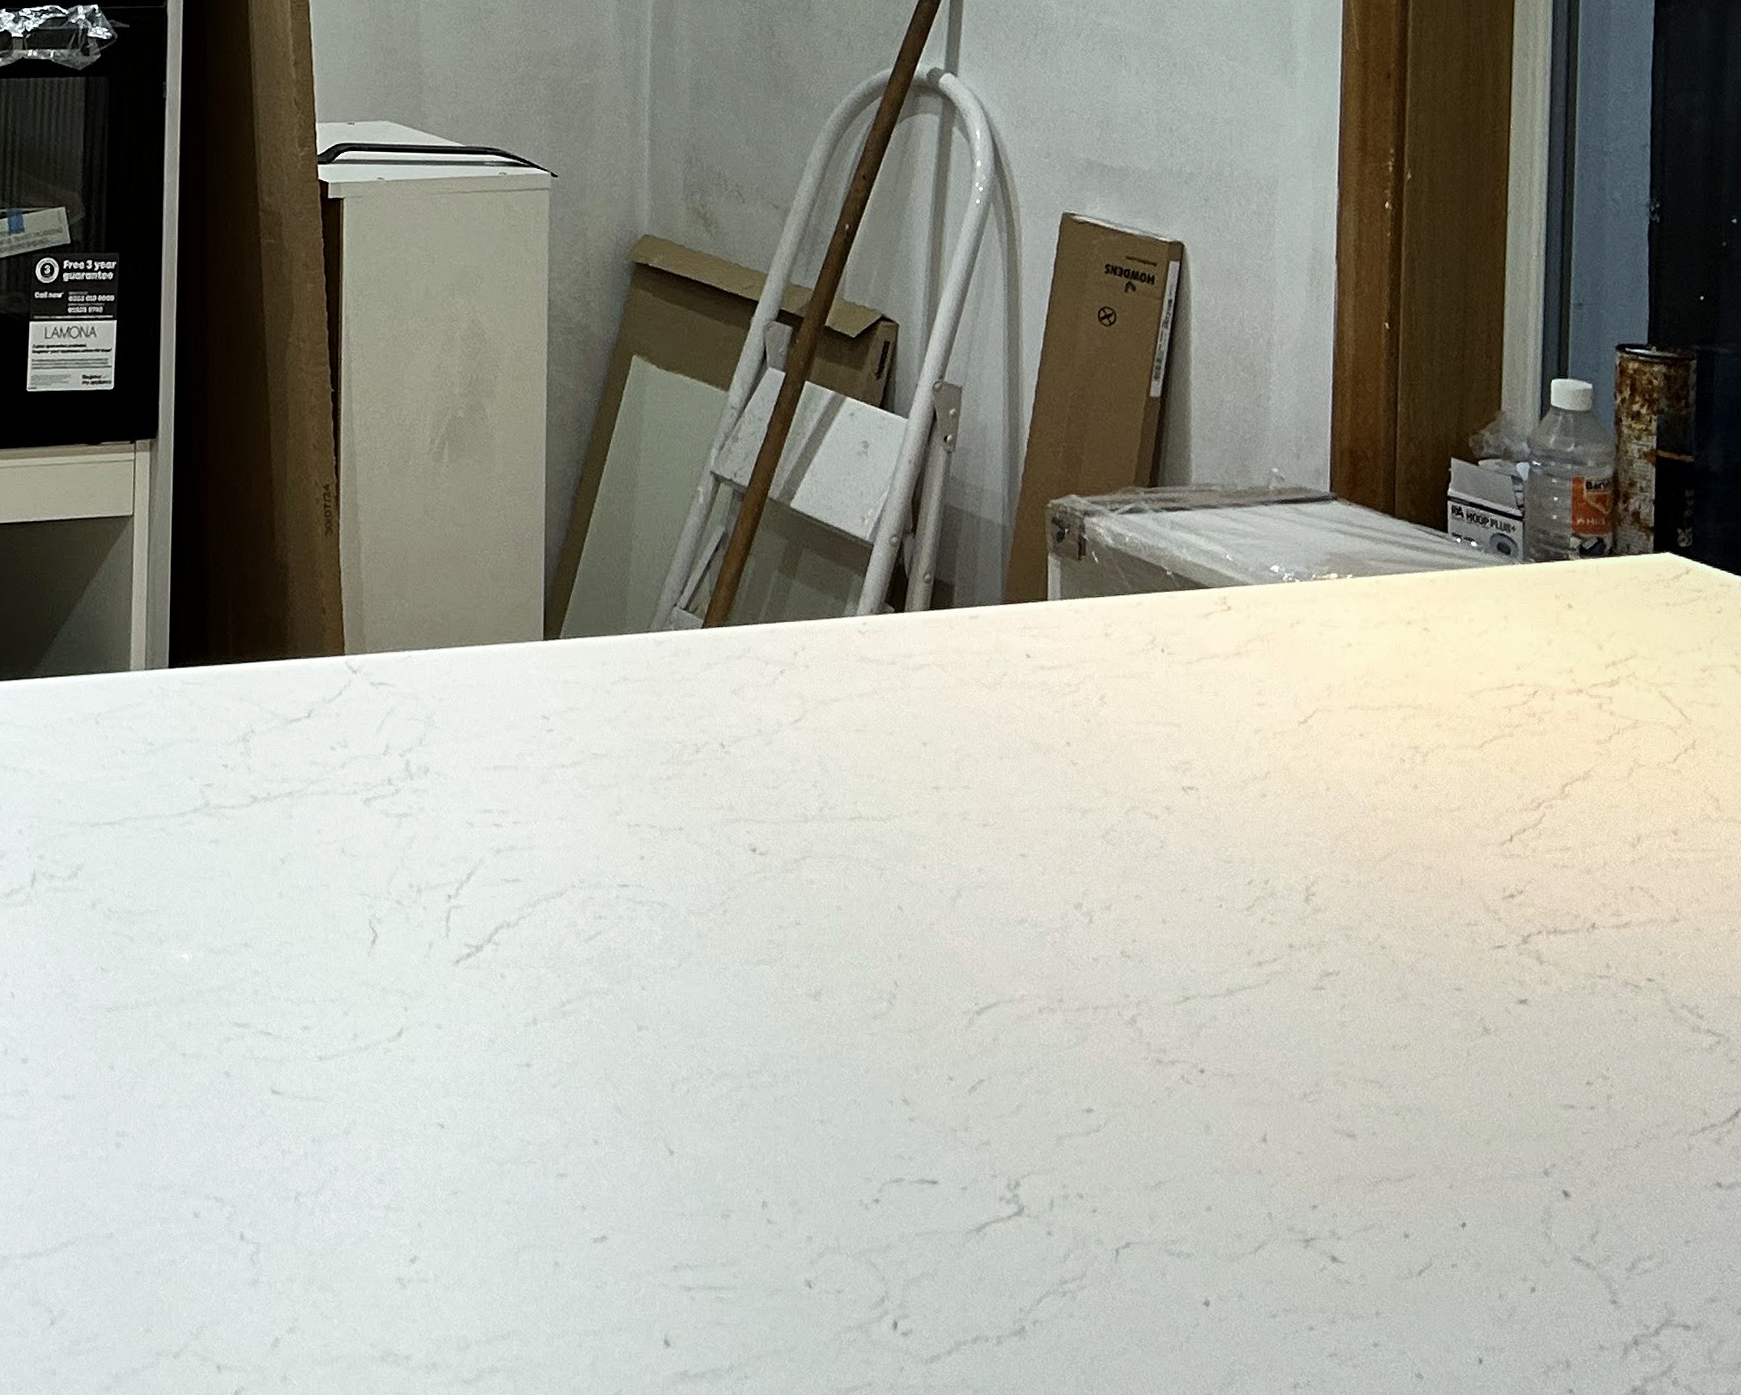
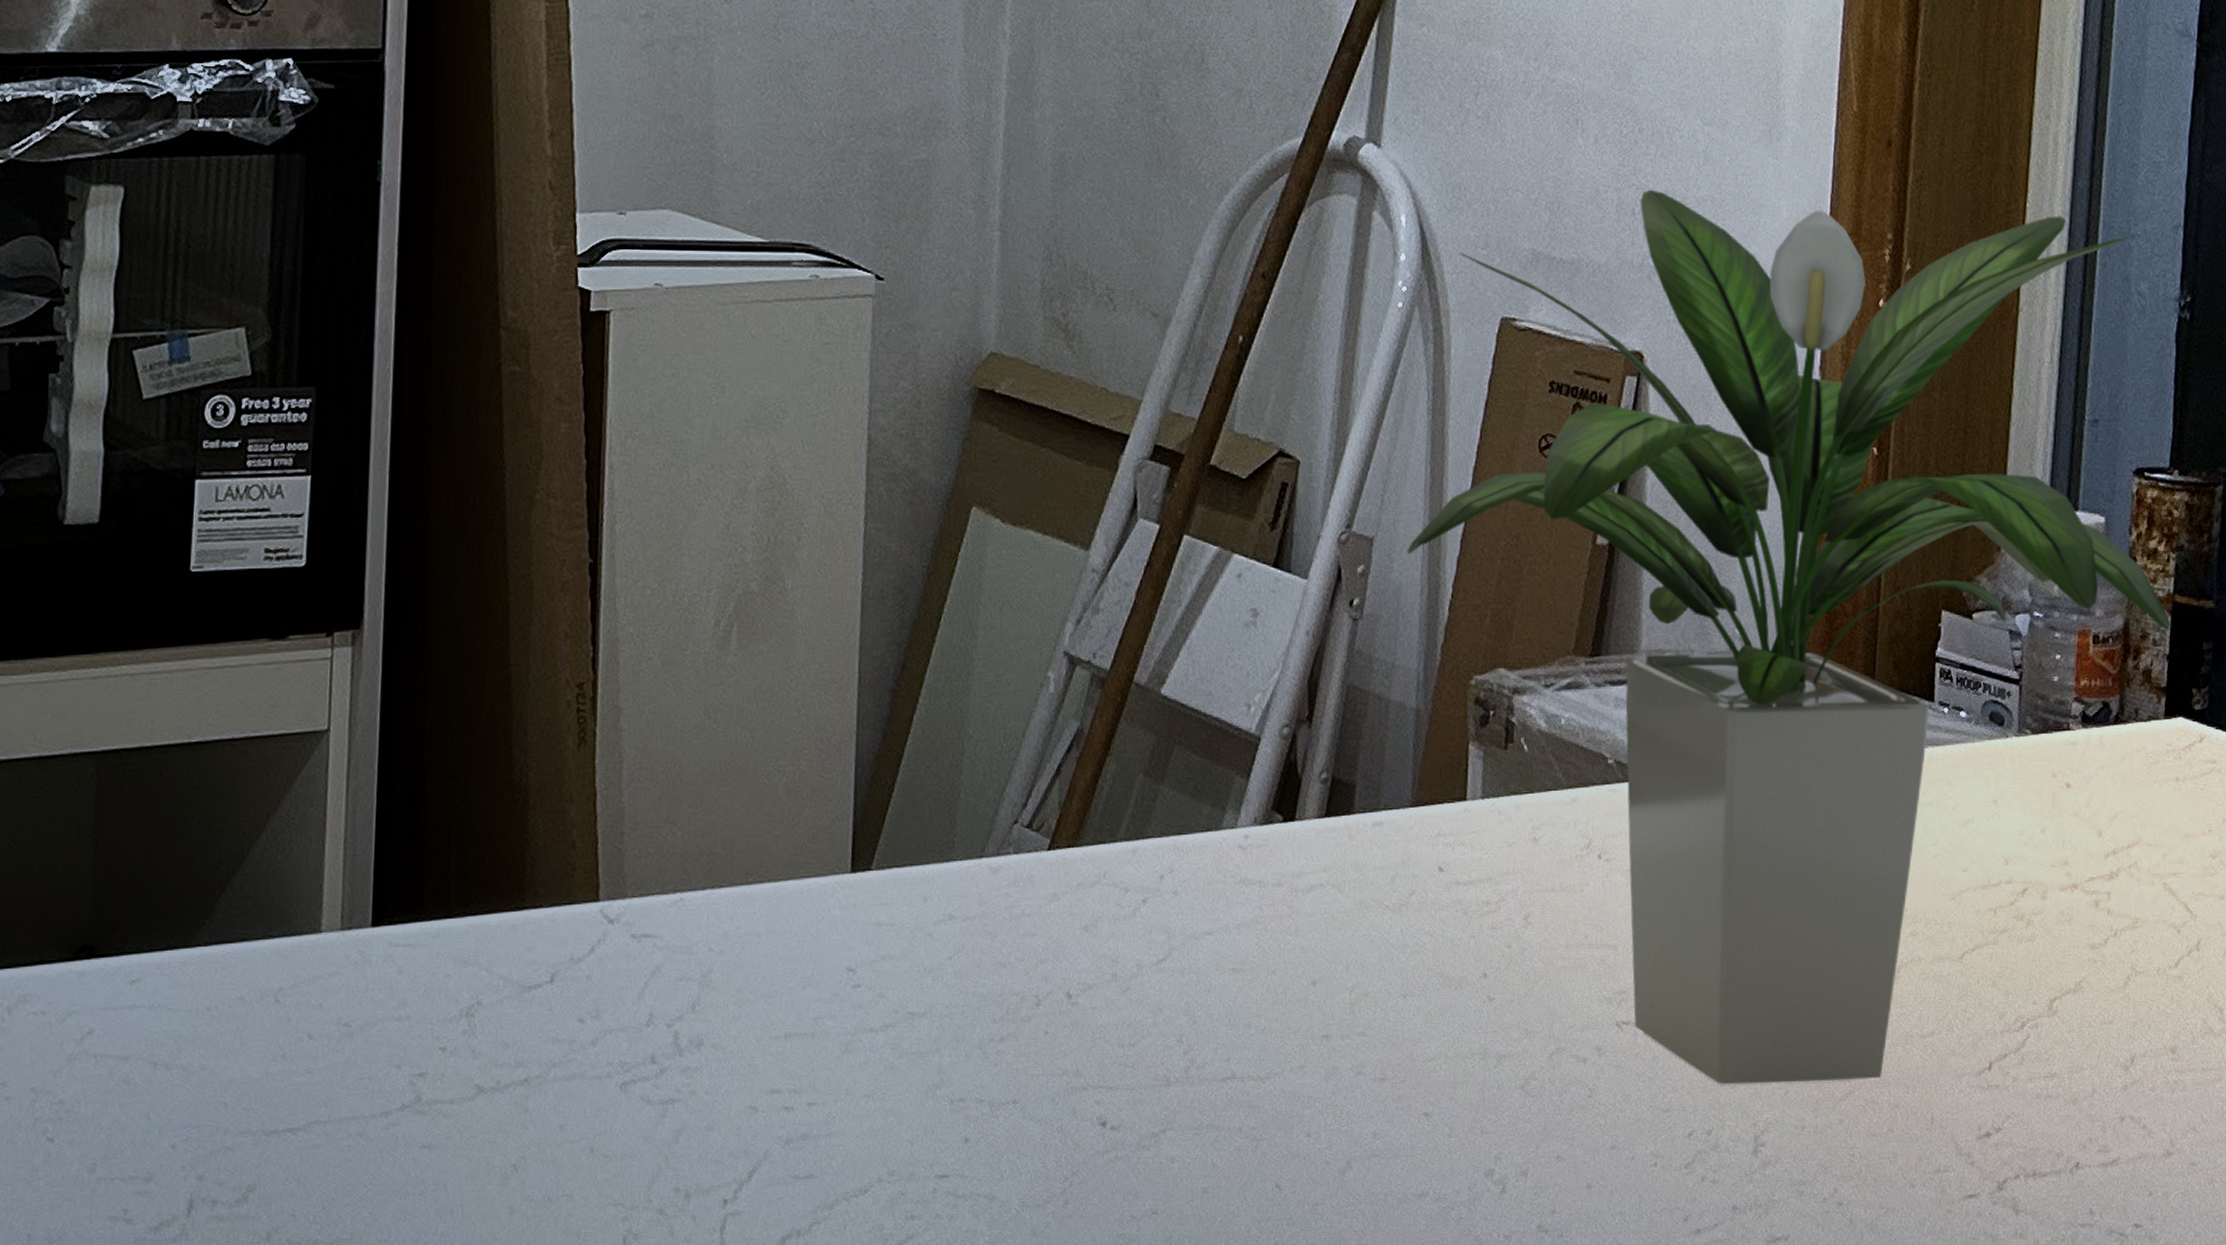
potted plant: none [991,111,1655,845] -> present [1407,189,2171,1085]

